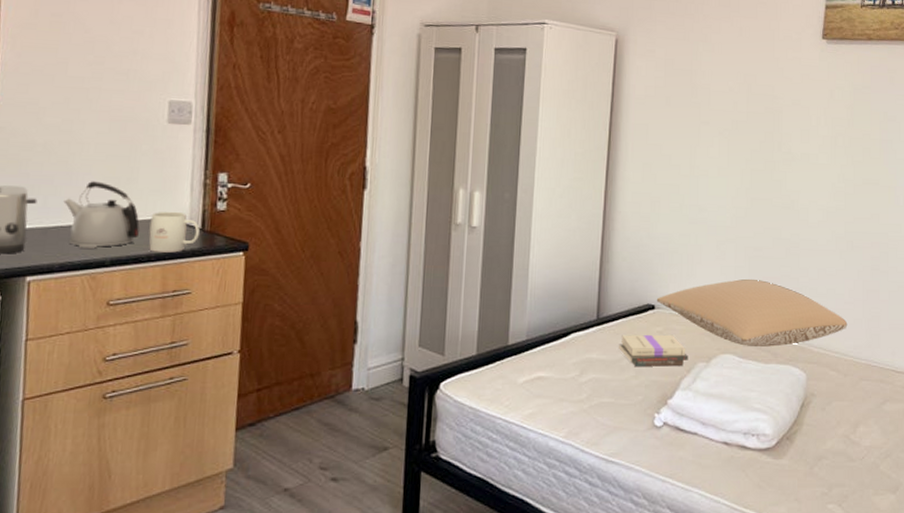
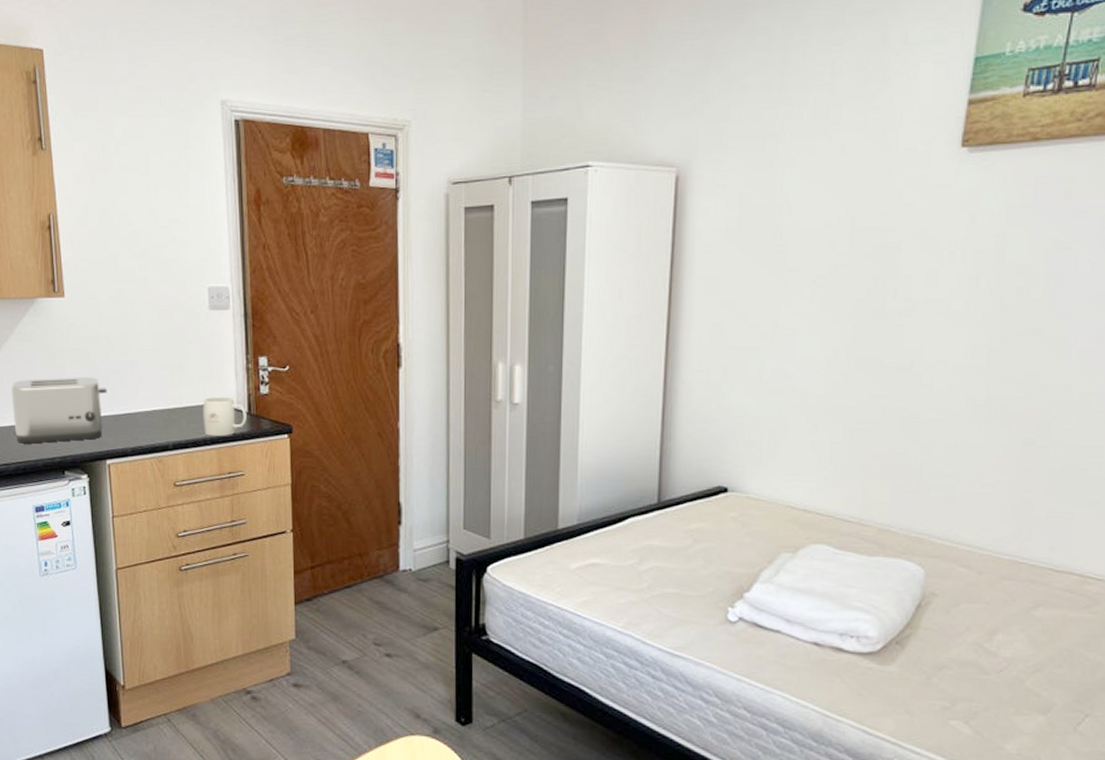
kettle: present [63,181,140,249] -> none [128,370,194,433]
books: present [619,334,689,367] -> none [684,520,770,557]
pillow: present [656,279,847,348] -> none [729,458,984,538]

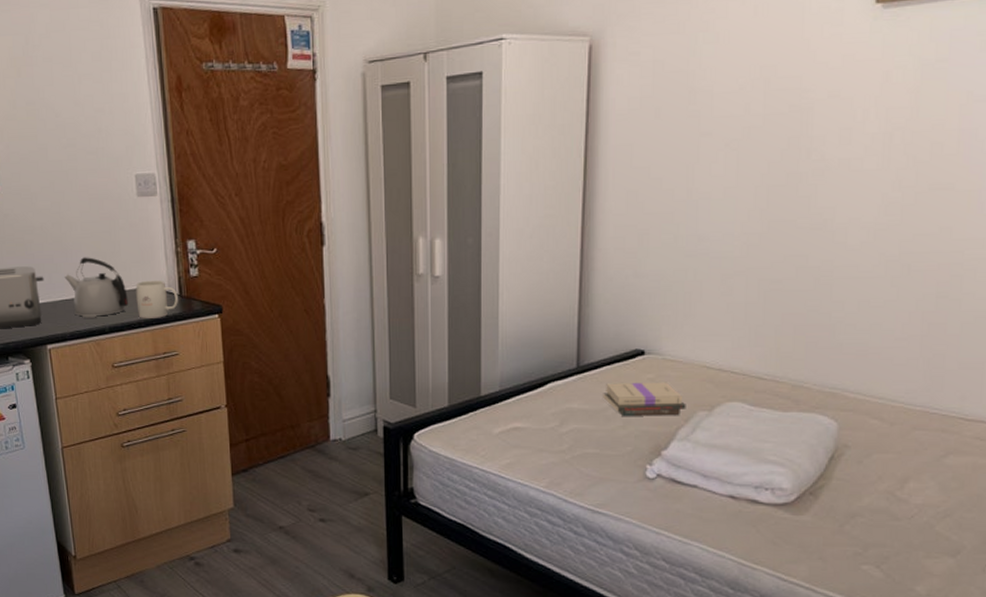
kettle: none [128,370,194,433] -> present [64,257,128,318]
books: none [684,520,770,557] -> present [603,382,686,416]

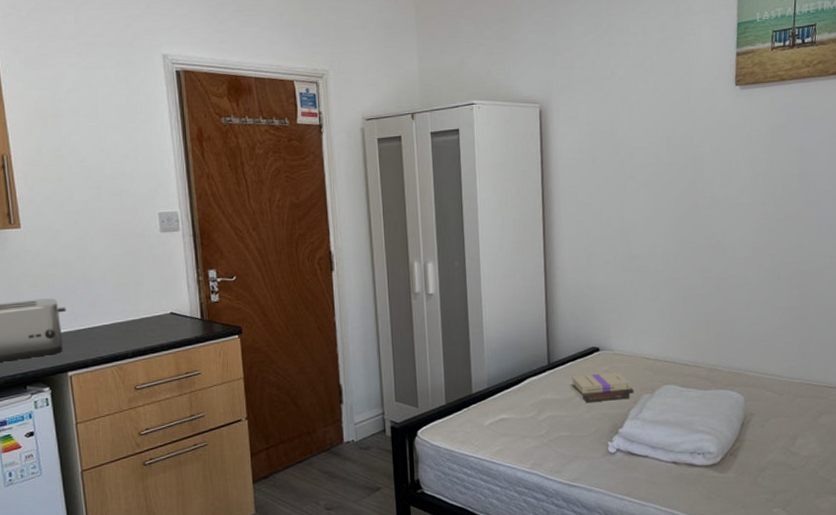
kettle: present [64,257,128,318] -> none [87,288,151,345]
mug: present [136,280,178,320] -> none [158,306,200,343]

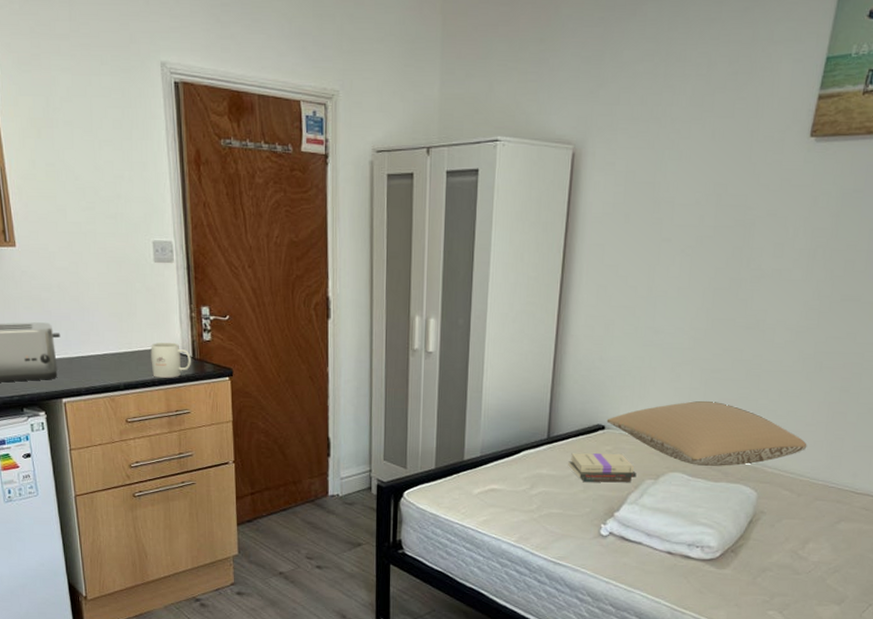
mug: none [158,306,200,343] -> present [151,342,191,379]
pillow: none [600,316,779,377] -> present [606,401,806,467]

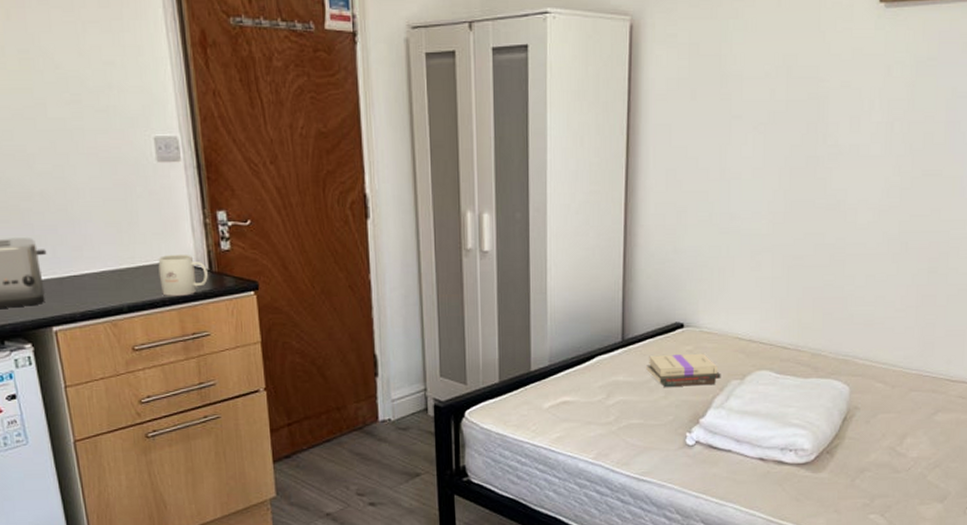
pillow: present [606,401,806,467] -> none [685,291,897,362]

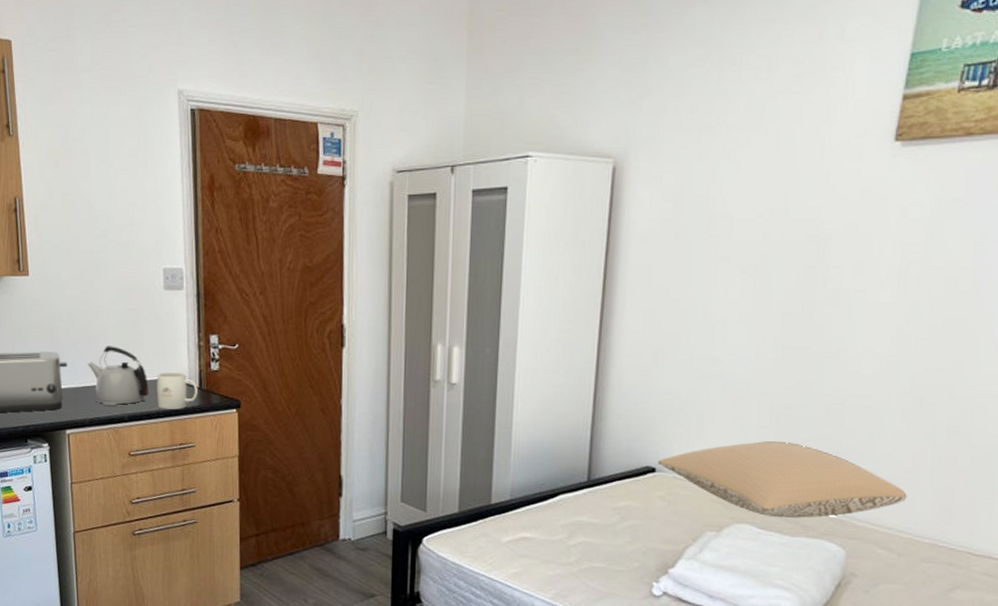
kettle: none [71,228,150,296] -> present [87,346,148,406]
books: present [646,353,721,387] -> none [612,498,695,534]
pillow: none [685,291,897,362] -> present [657,441,906,519]

